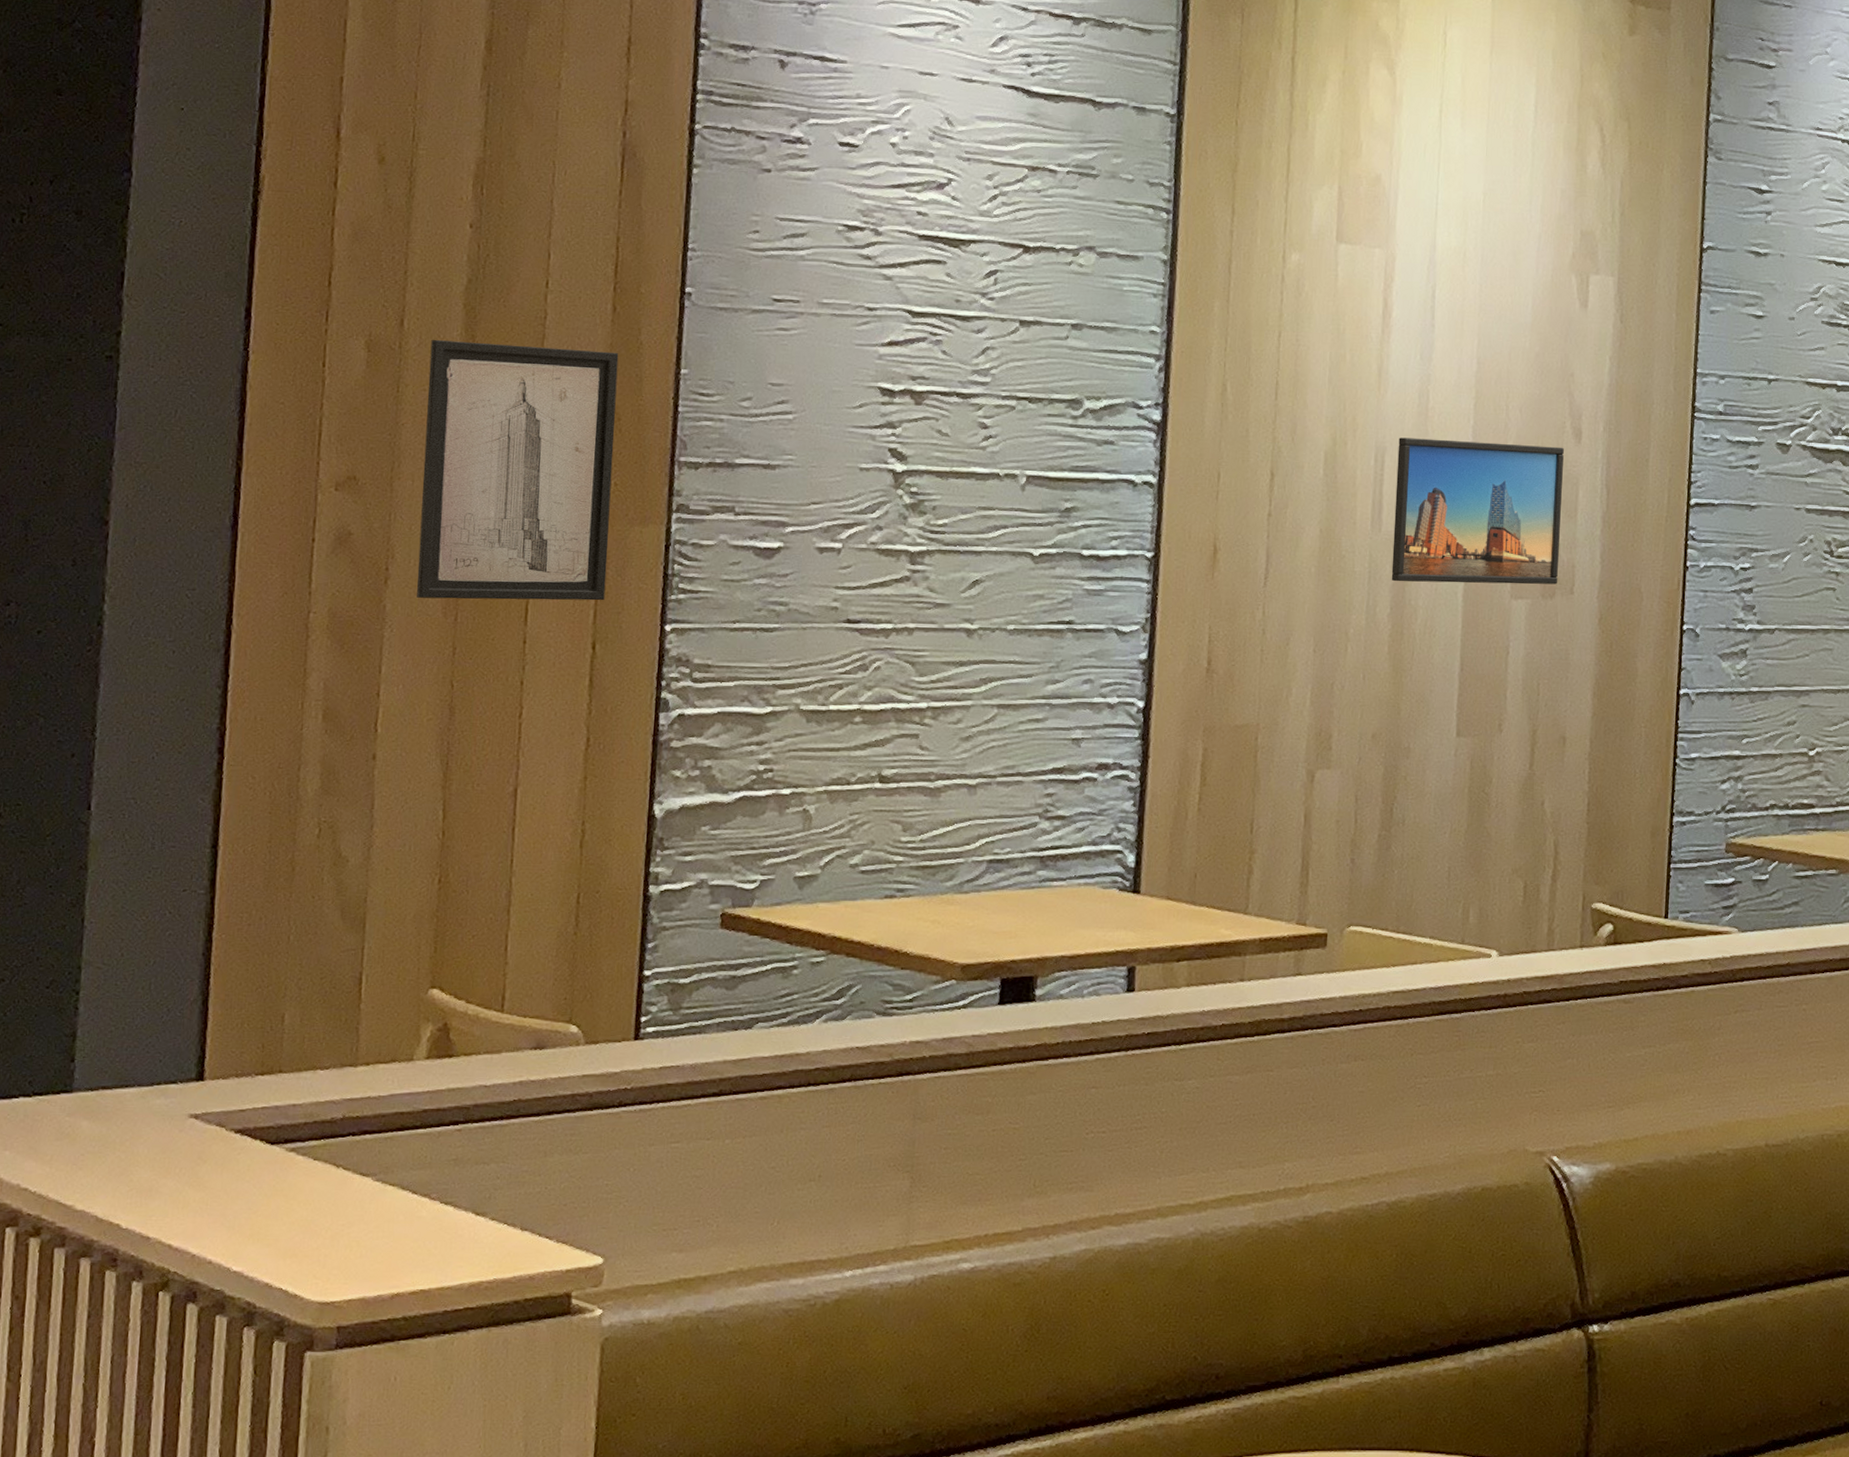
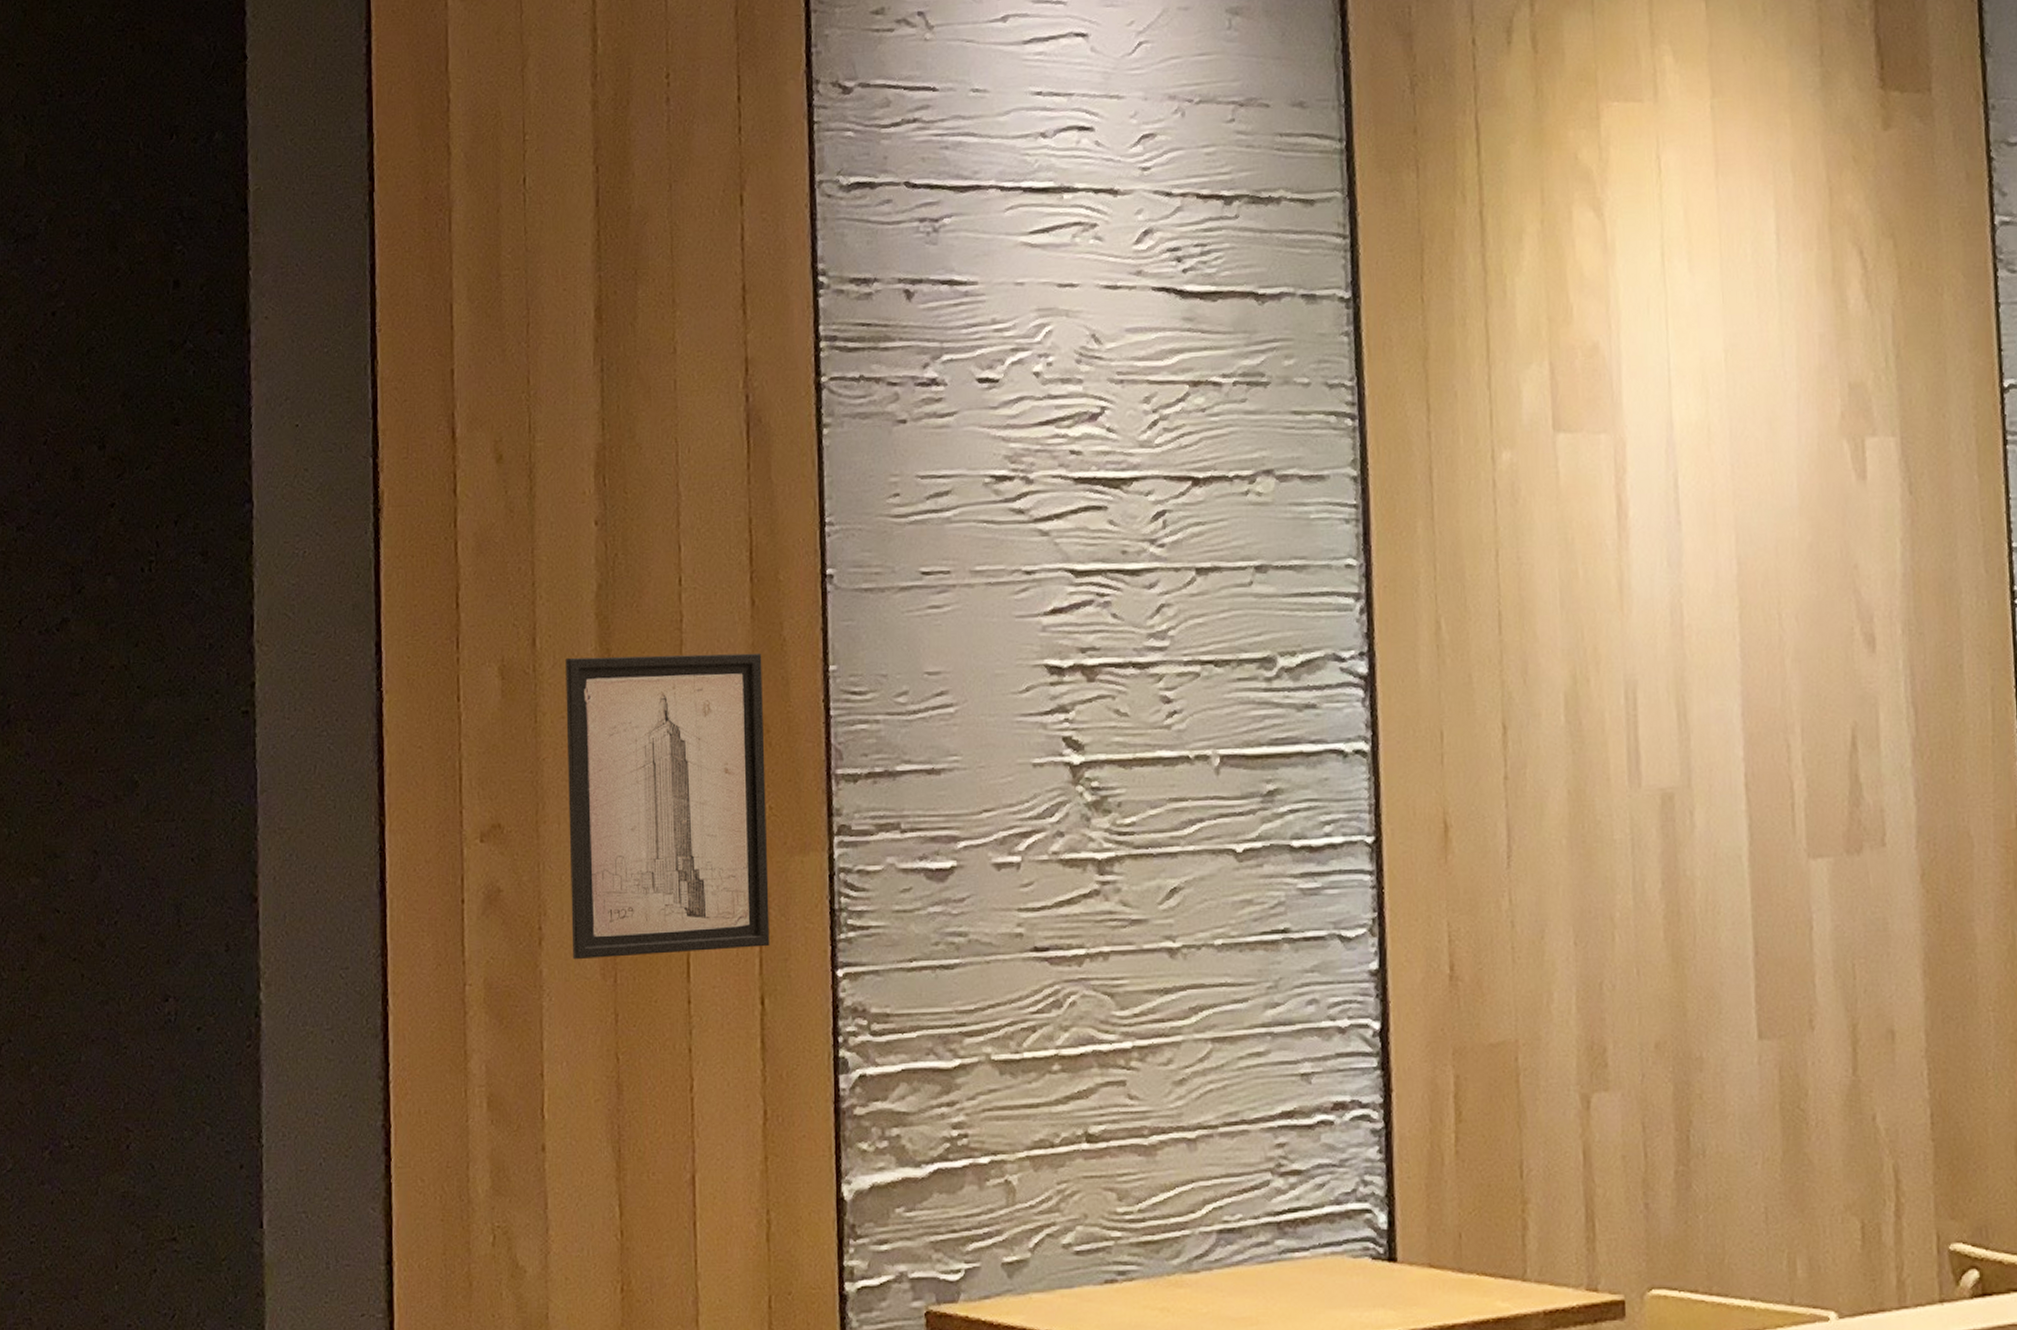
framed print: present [1391,437,1564,585] -> none [1651,659,1864,849]

